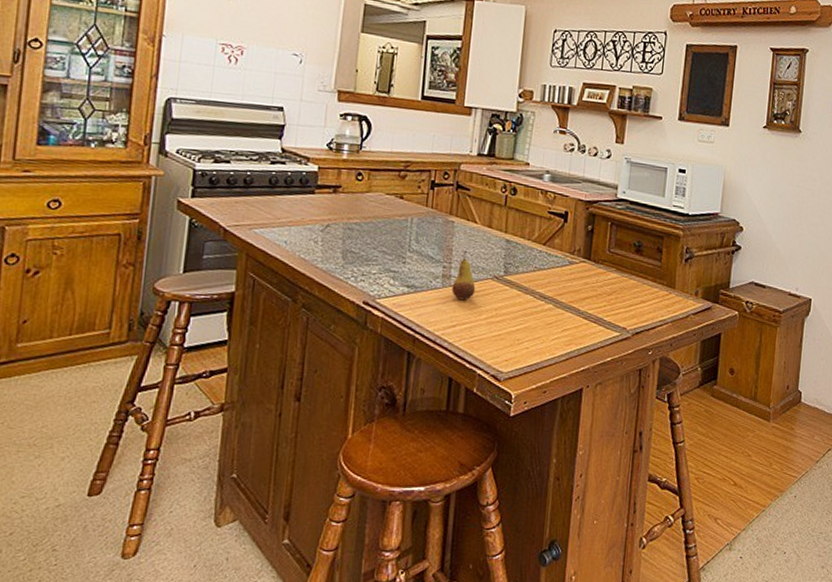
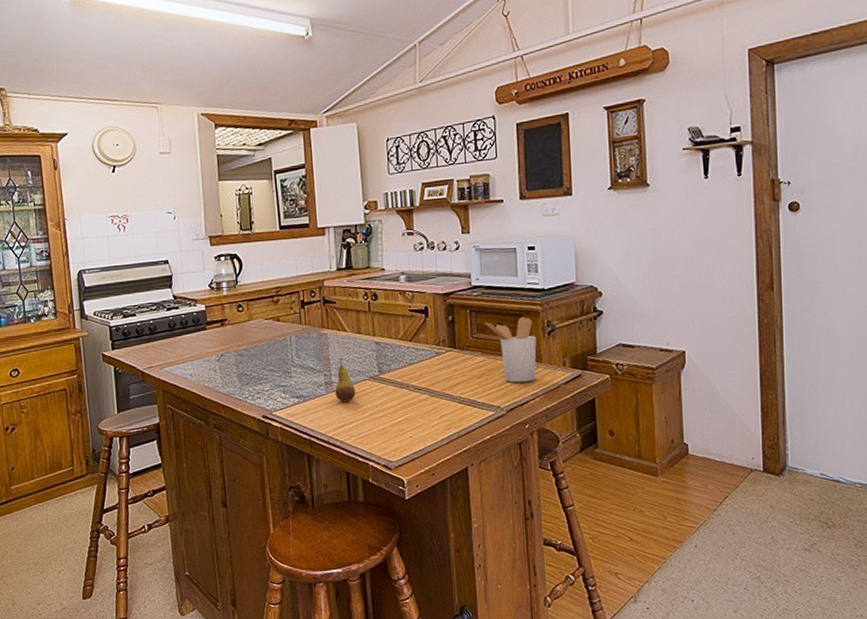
utensil holder: none [624,237,673,307] -> present [485,316,537,383]

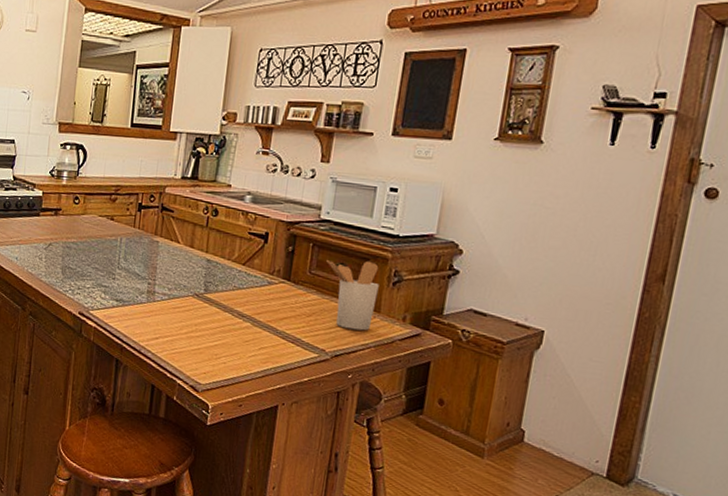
fruit: present [335,357,356,402] -> none [155,268,178,314]

